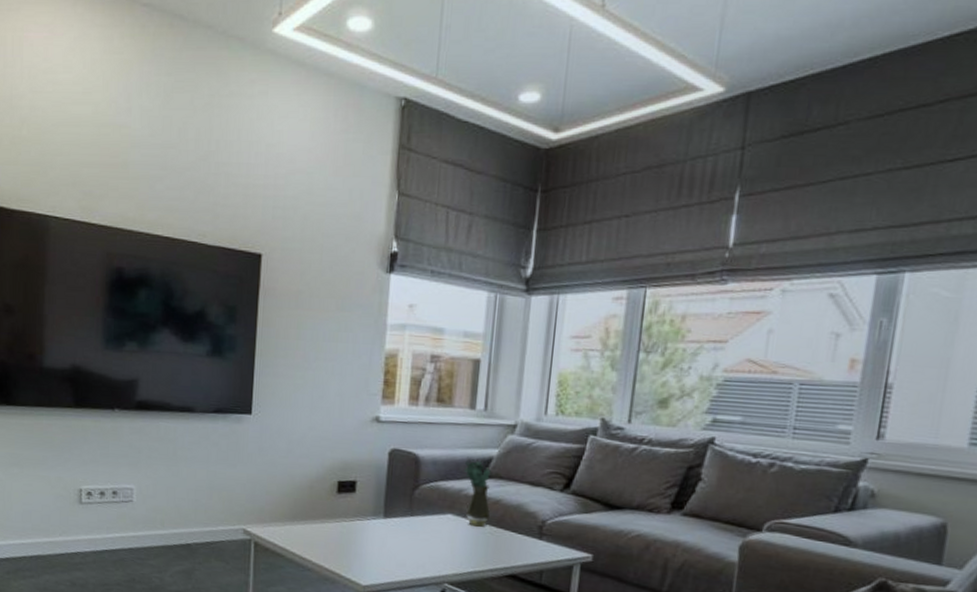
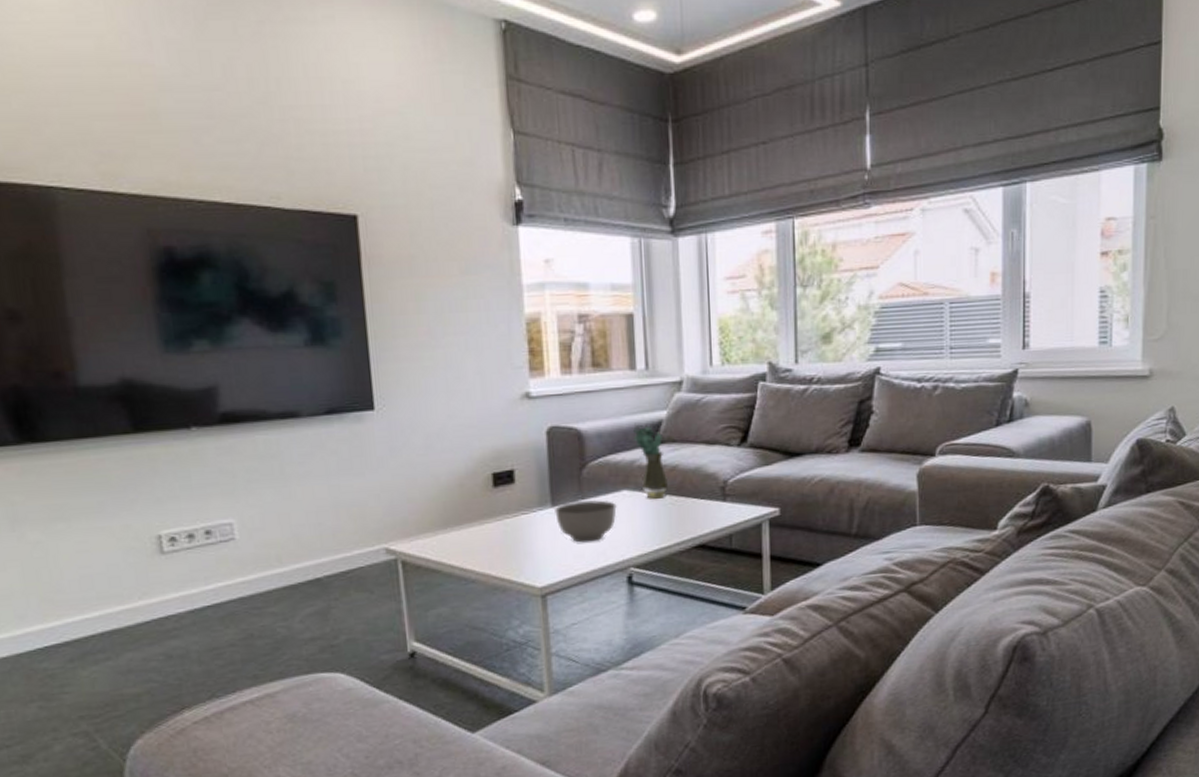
bowl: none [386,516,441,555] -> present [555,500,617,543]

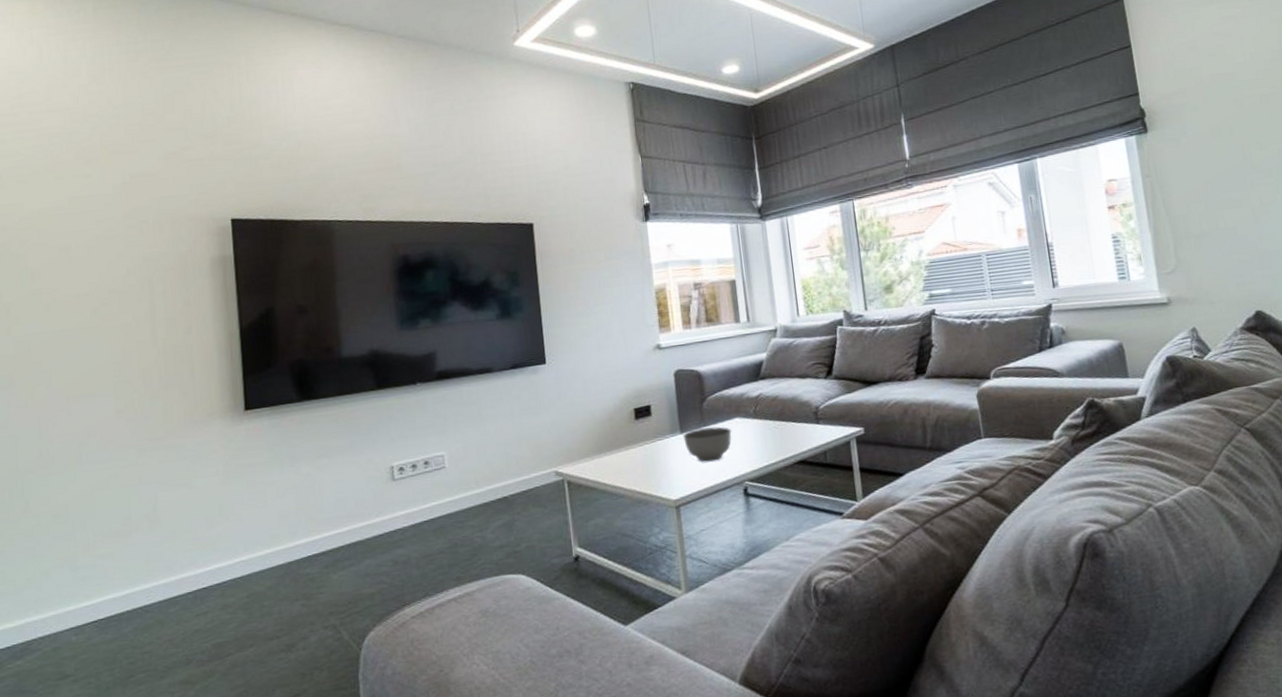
vase: present [633,423,668,499] -> none [741,364,771,425]

